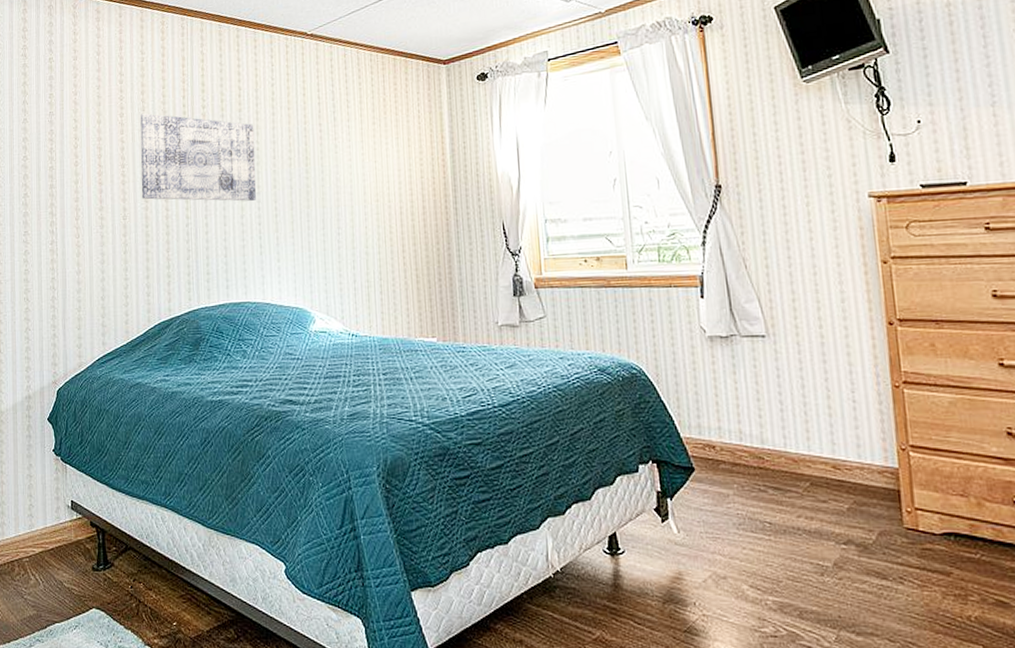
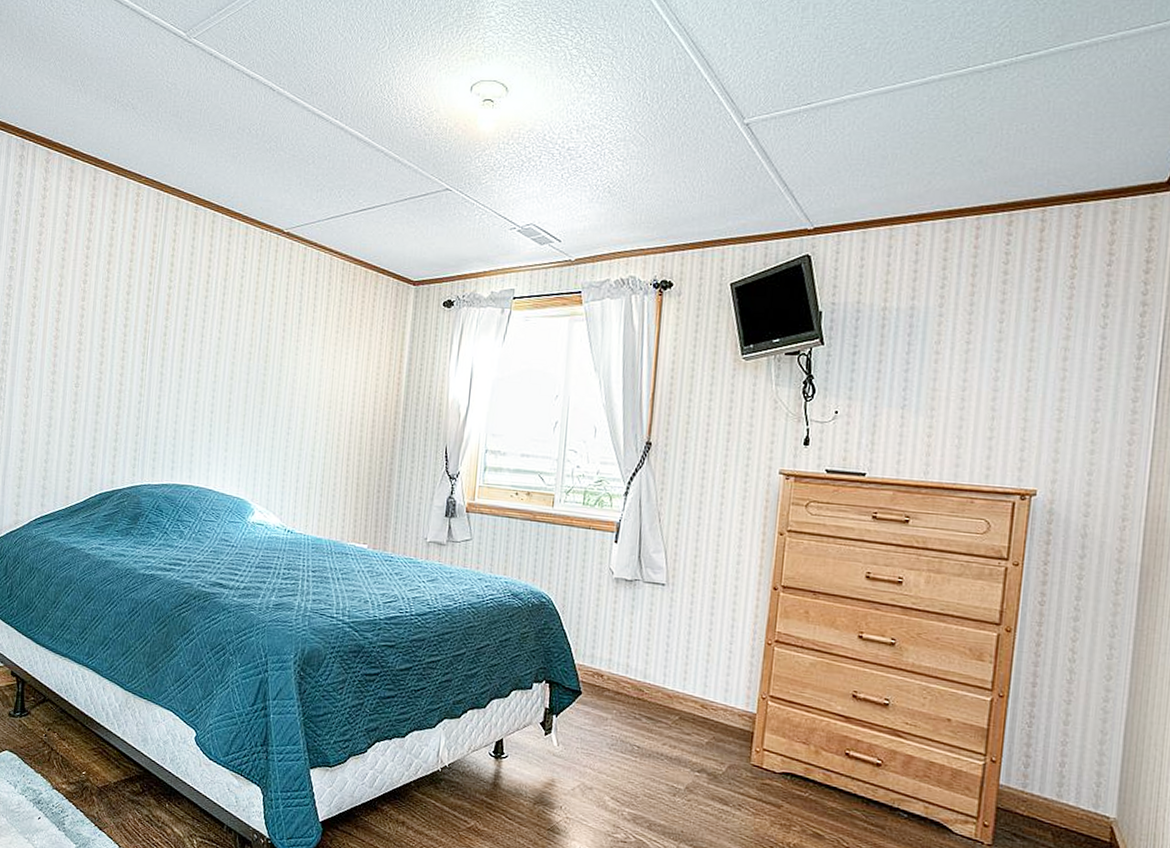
wall art: present [140,113,256,201] -> none [96,283,219,389]

